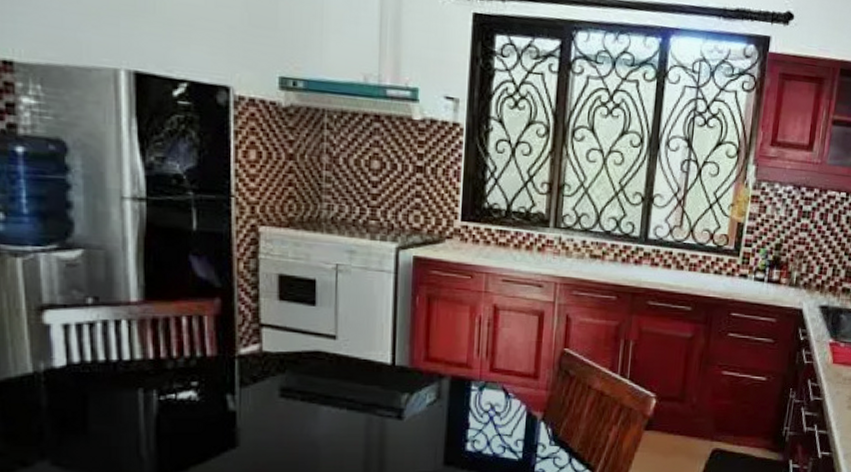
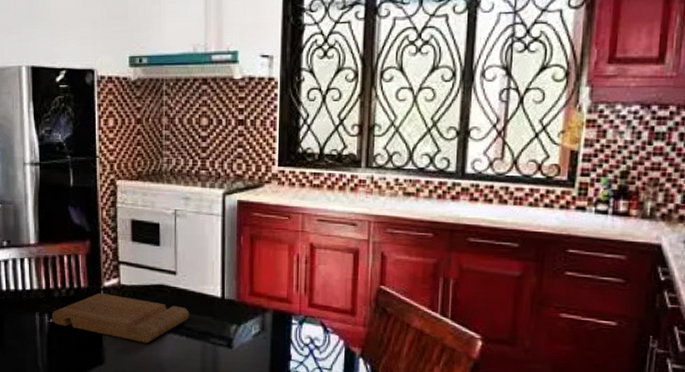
cutting board: none [162,361,352,420] -> present [51,292,189,344]

